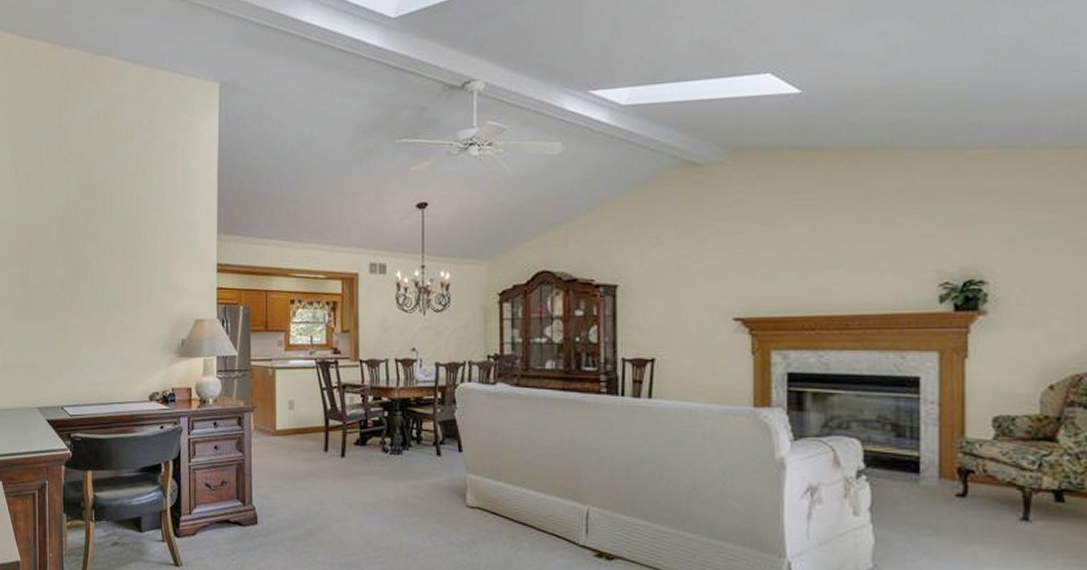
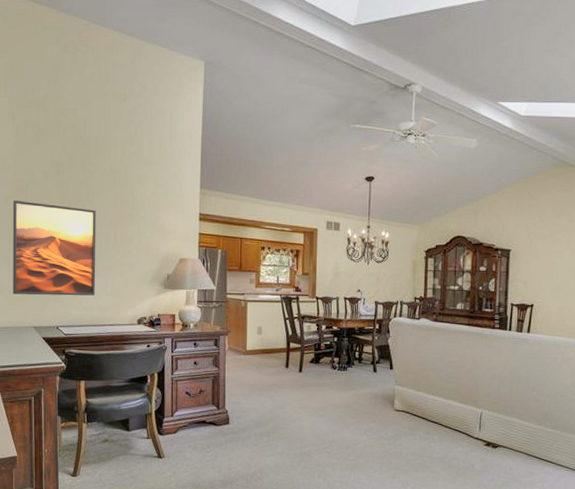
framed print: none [15,262,103,371] -> present [13,200,96,296]

